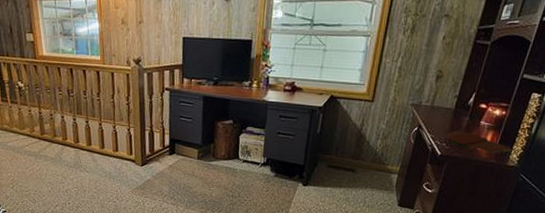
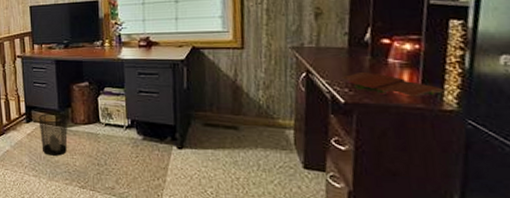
waste bin: none [181,146,210,187] -> present [38,113,68,156]

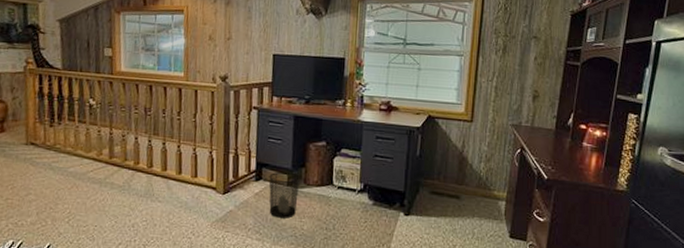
papers: present [341,71,446,99] -> none [547,151,621,180]

